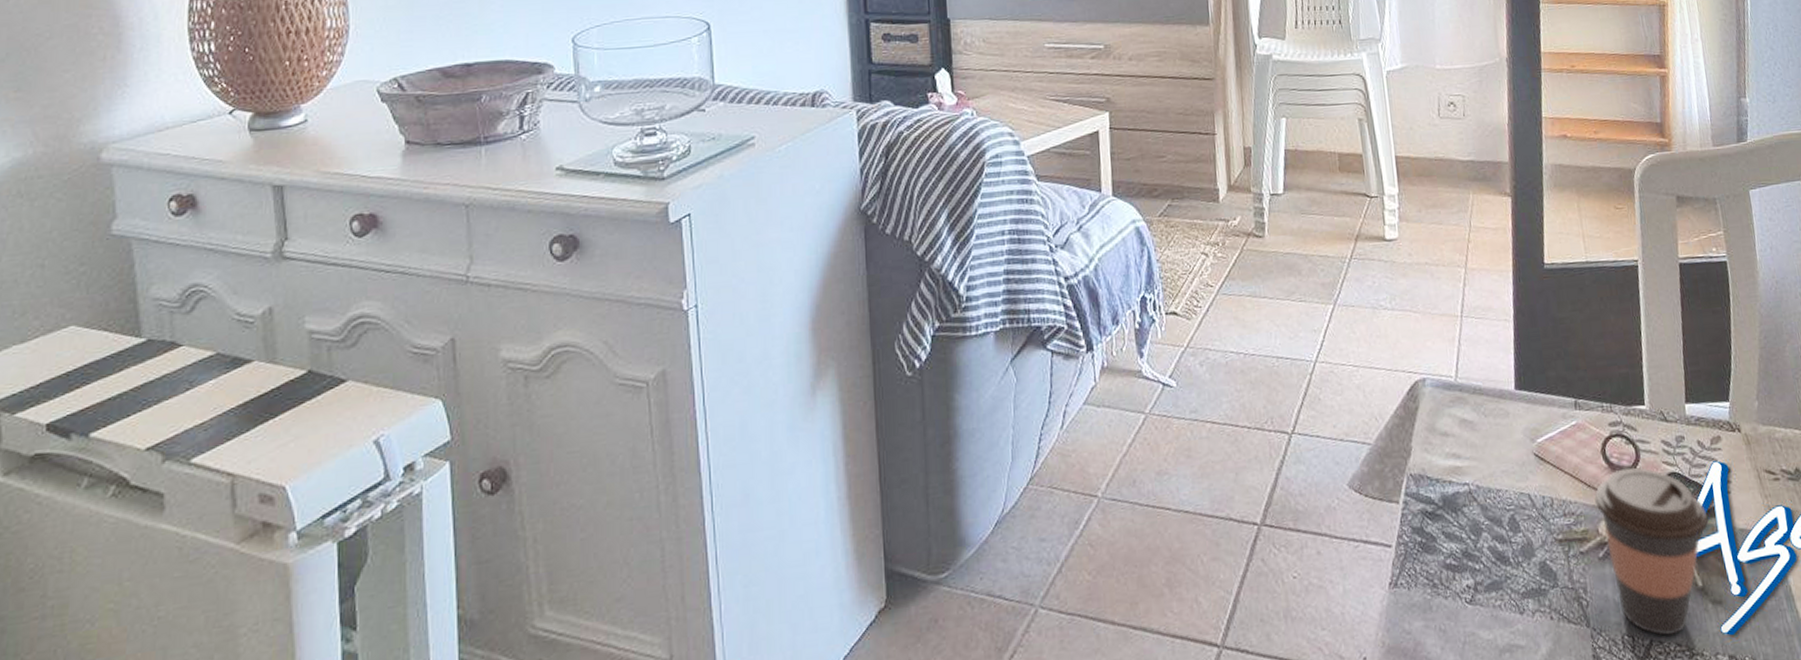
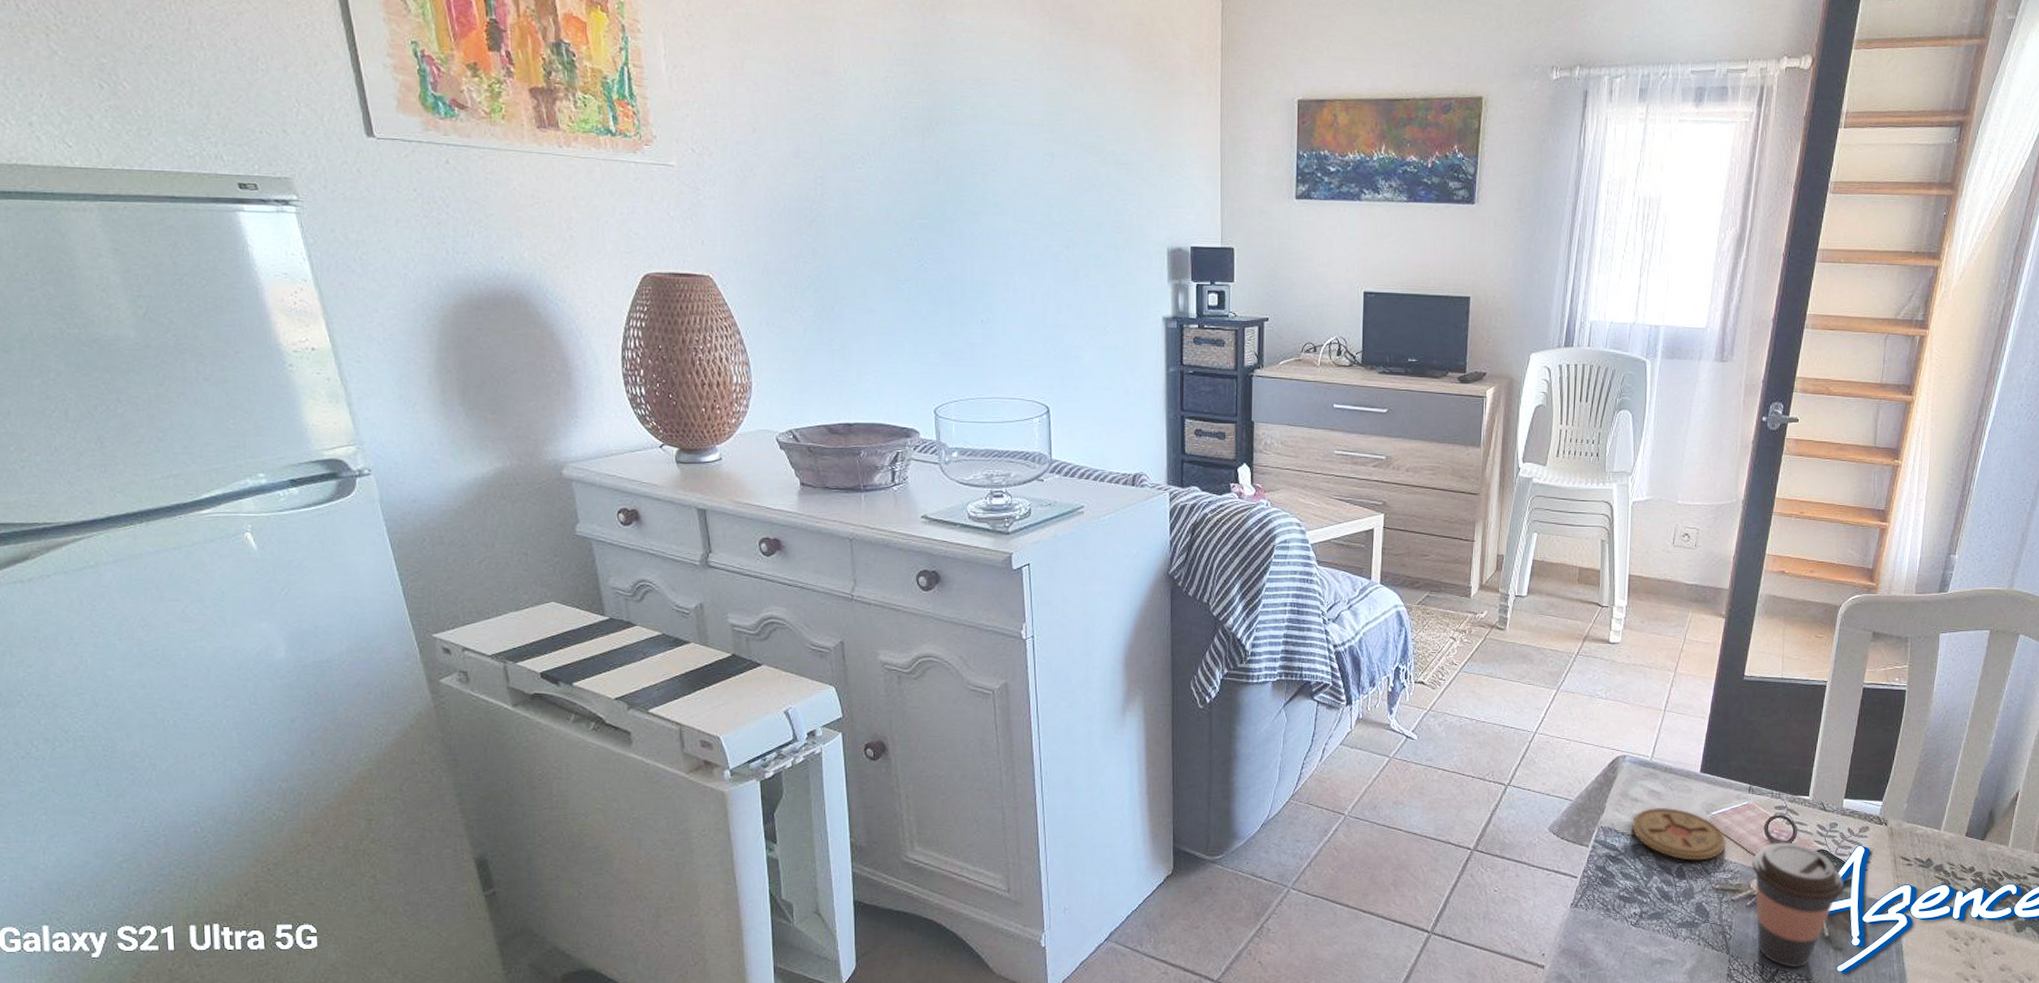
coaster: none [1445,439,1561,507] -> present [1631,807,1727,861]

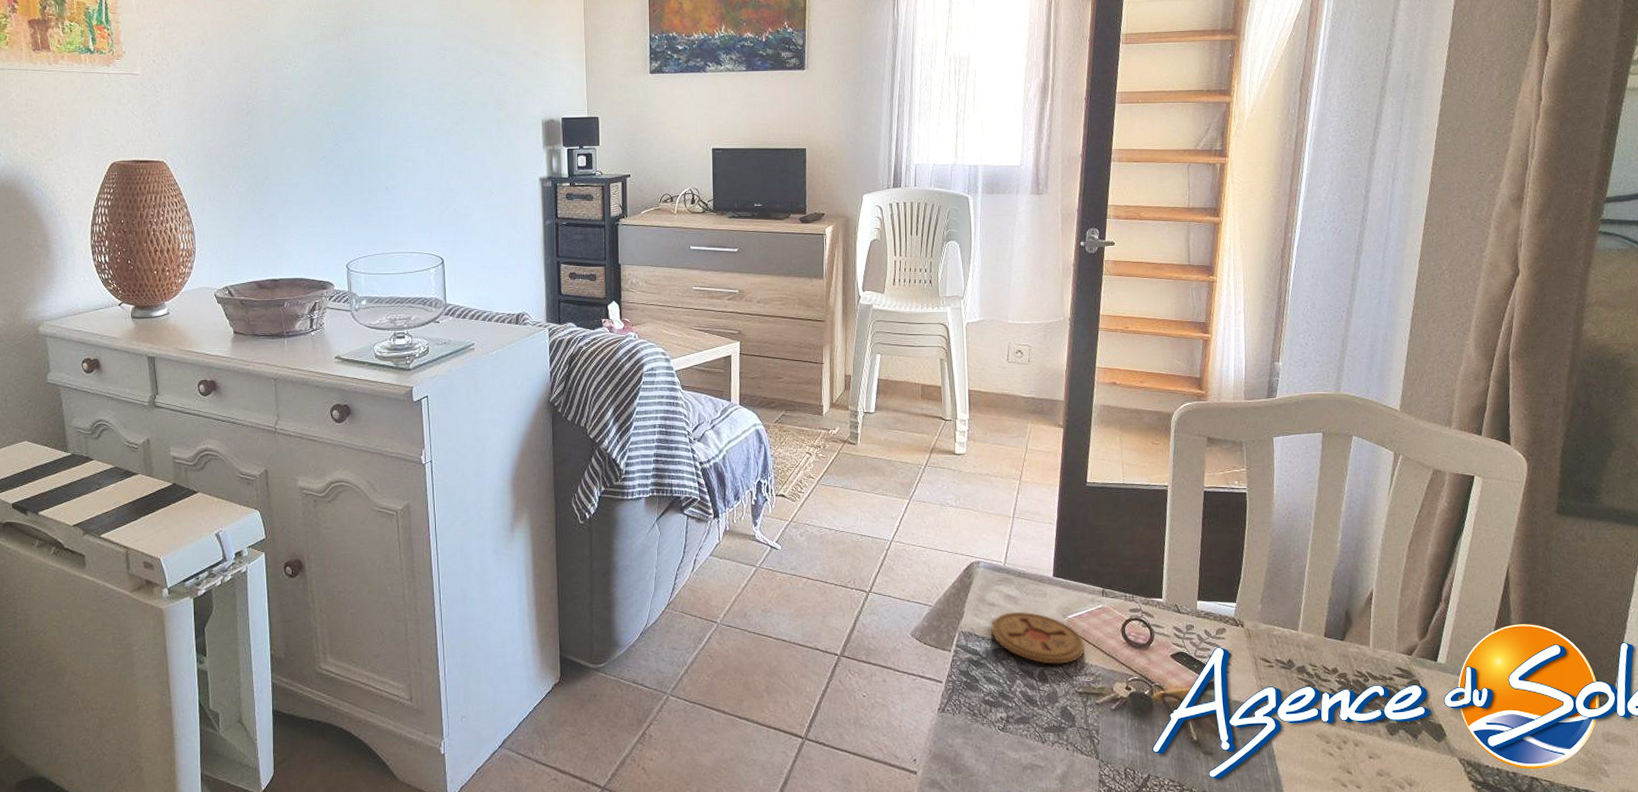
coffee cup: present [1751,842,1844,968] -> none [1112,645,1208,774]

